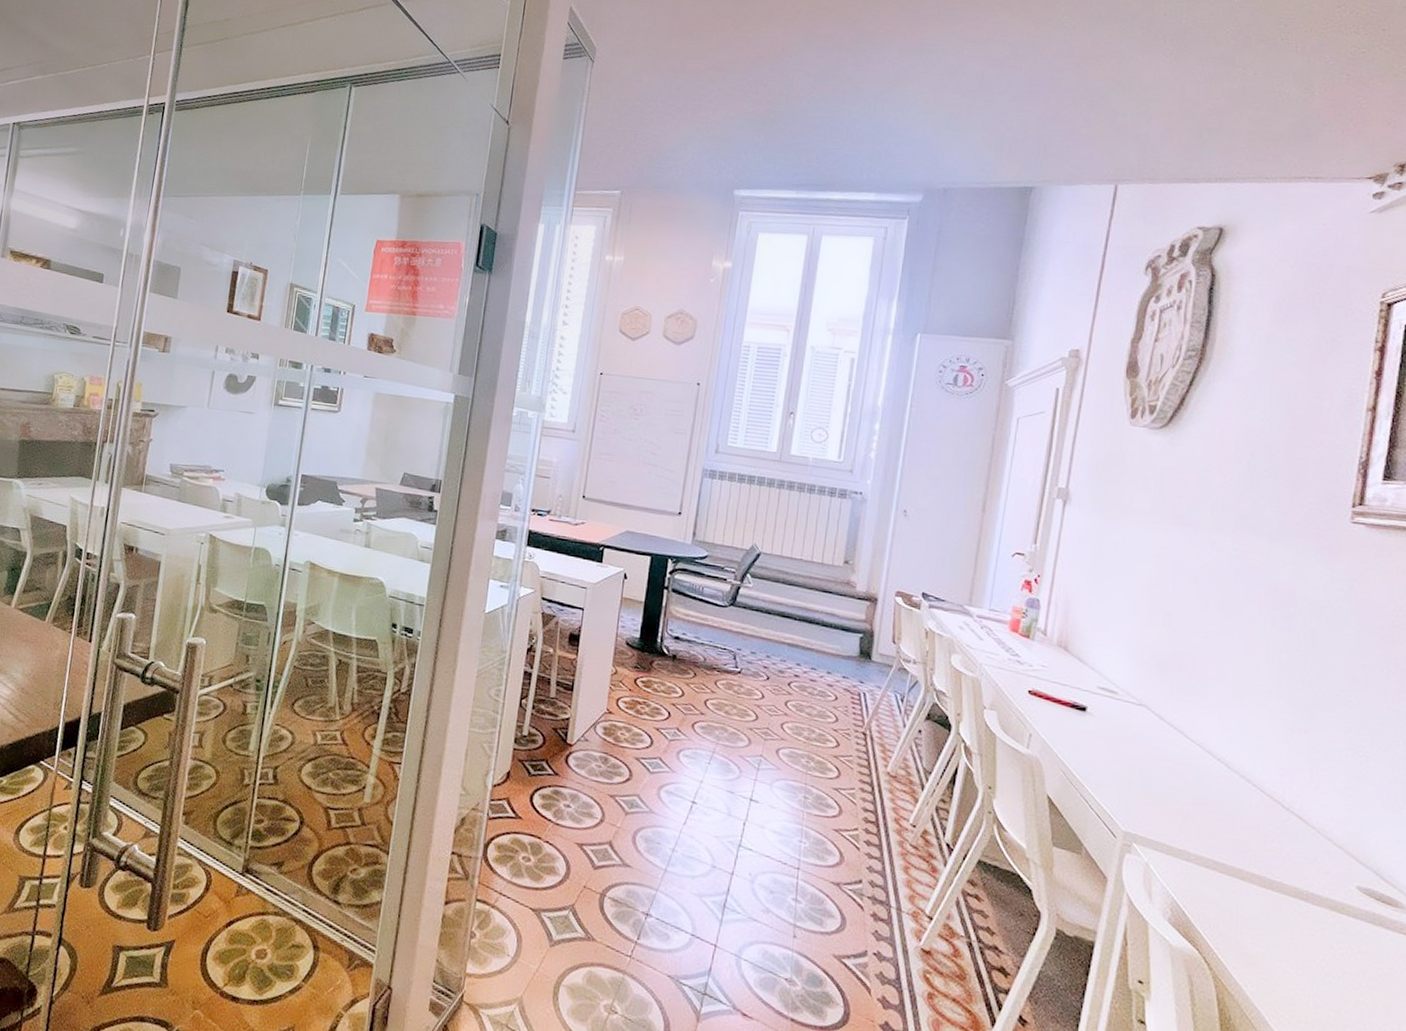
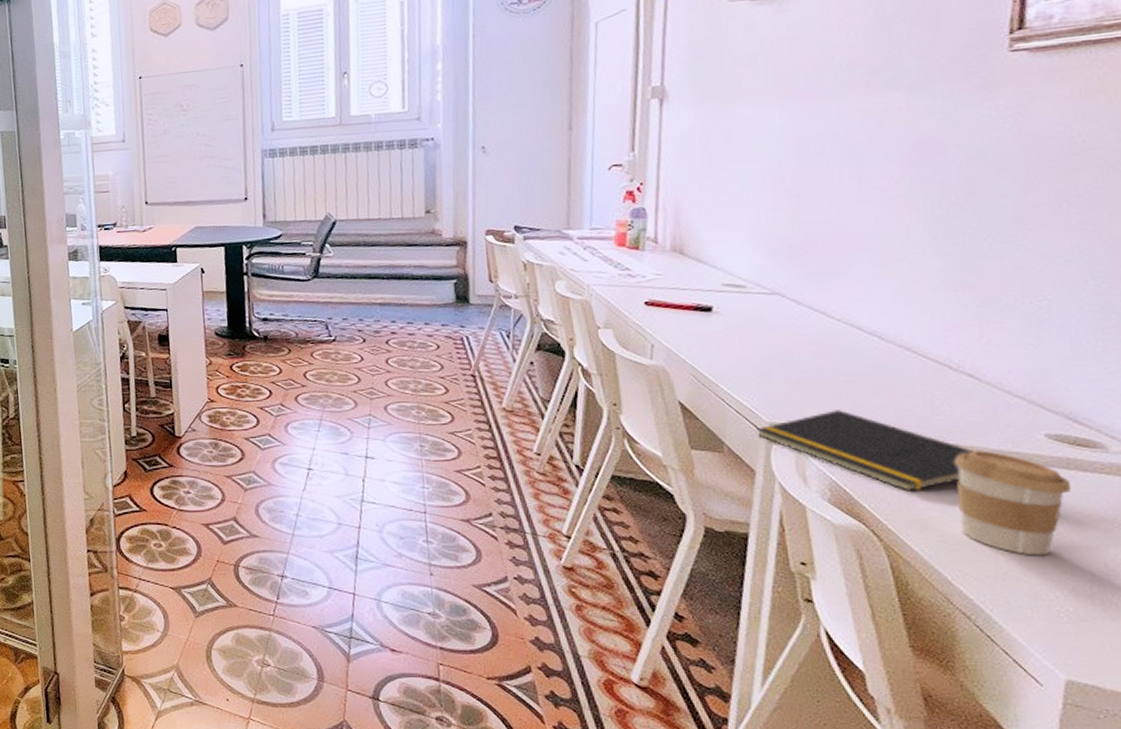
notepad: none [1112,829,1297,924] -> present [755,410,974,492]
coffee cup: none [1279,890,1375,1008] -> present [953,449,1072,556]

